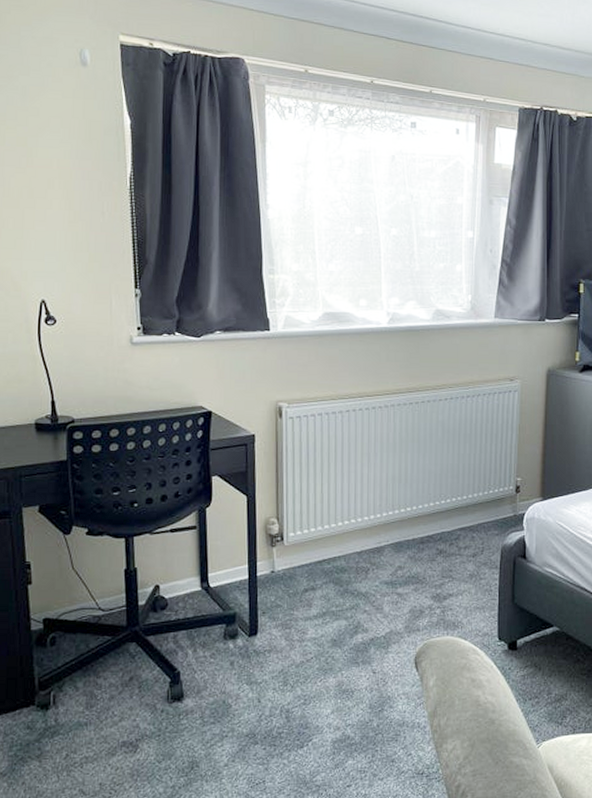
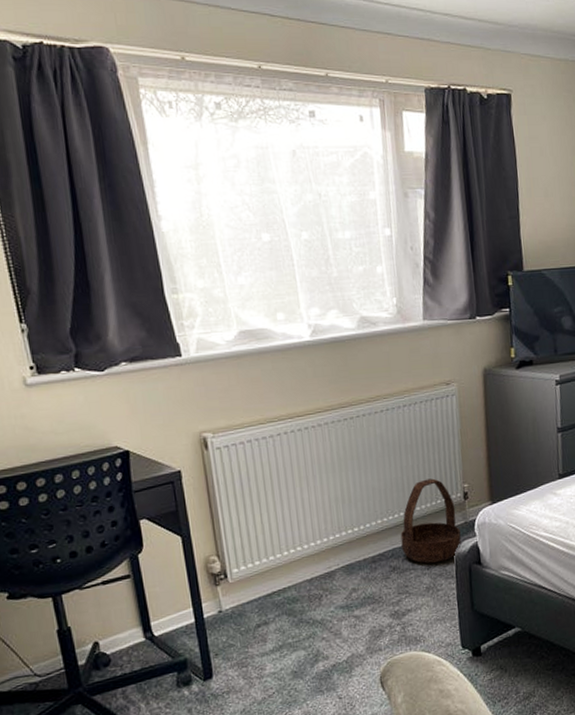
basket: none [450,469,509,552] -> present [400,478,461,564]

